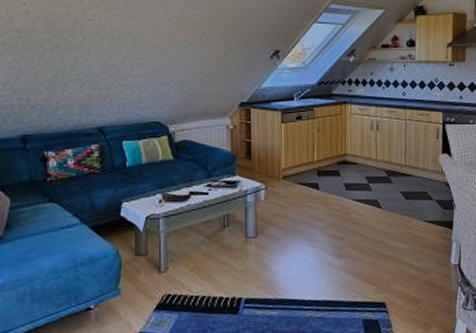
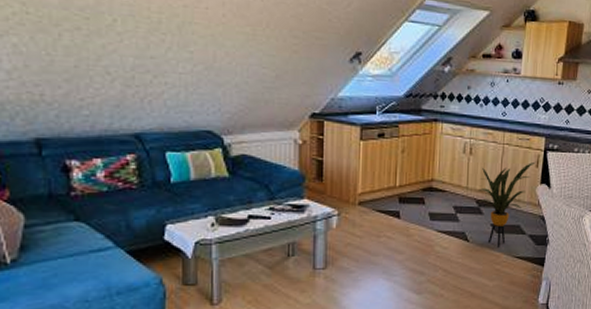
house plant: none [387,134,436,213] -> present [478,161,536,247]

